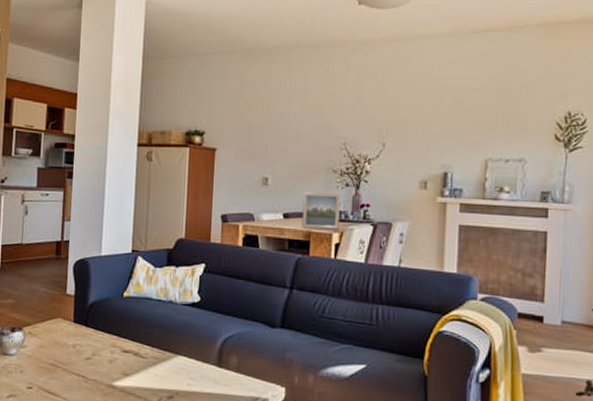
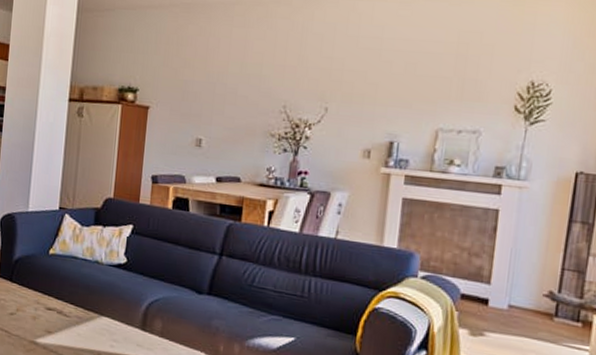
picture frame: present [302,192,341,230] -> none [234,156,278,197]

